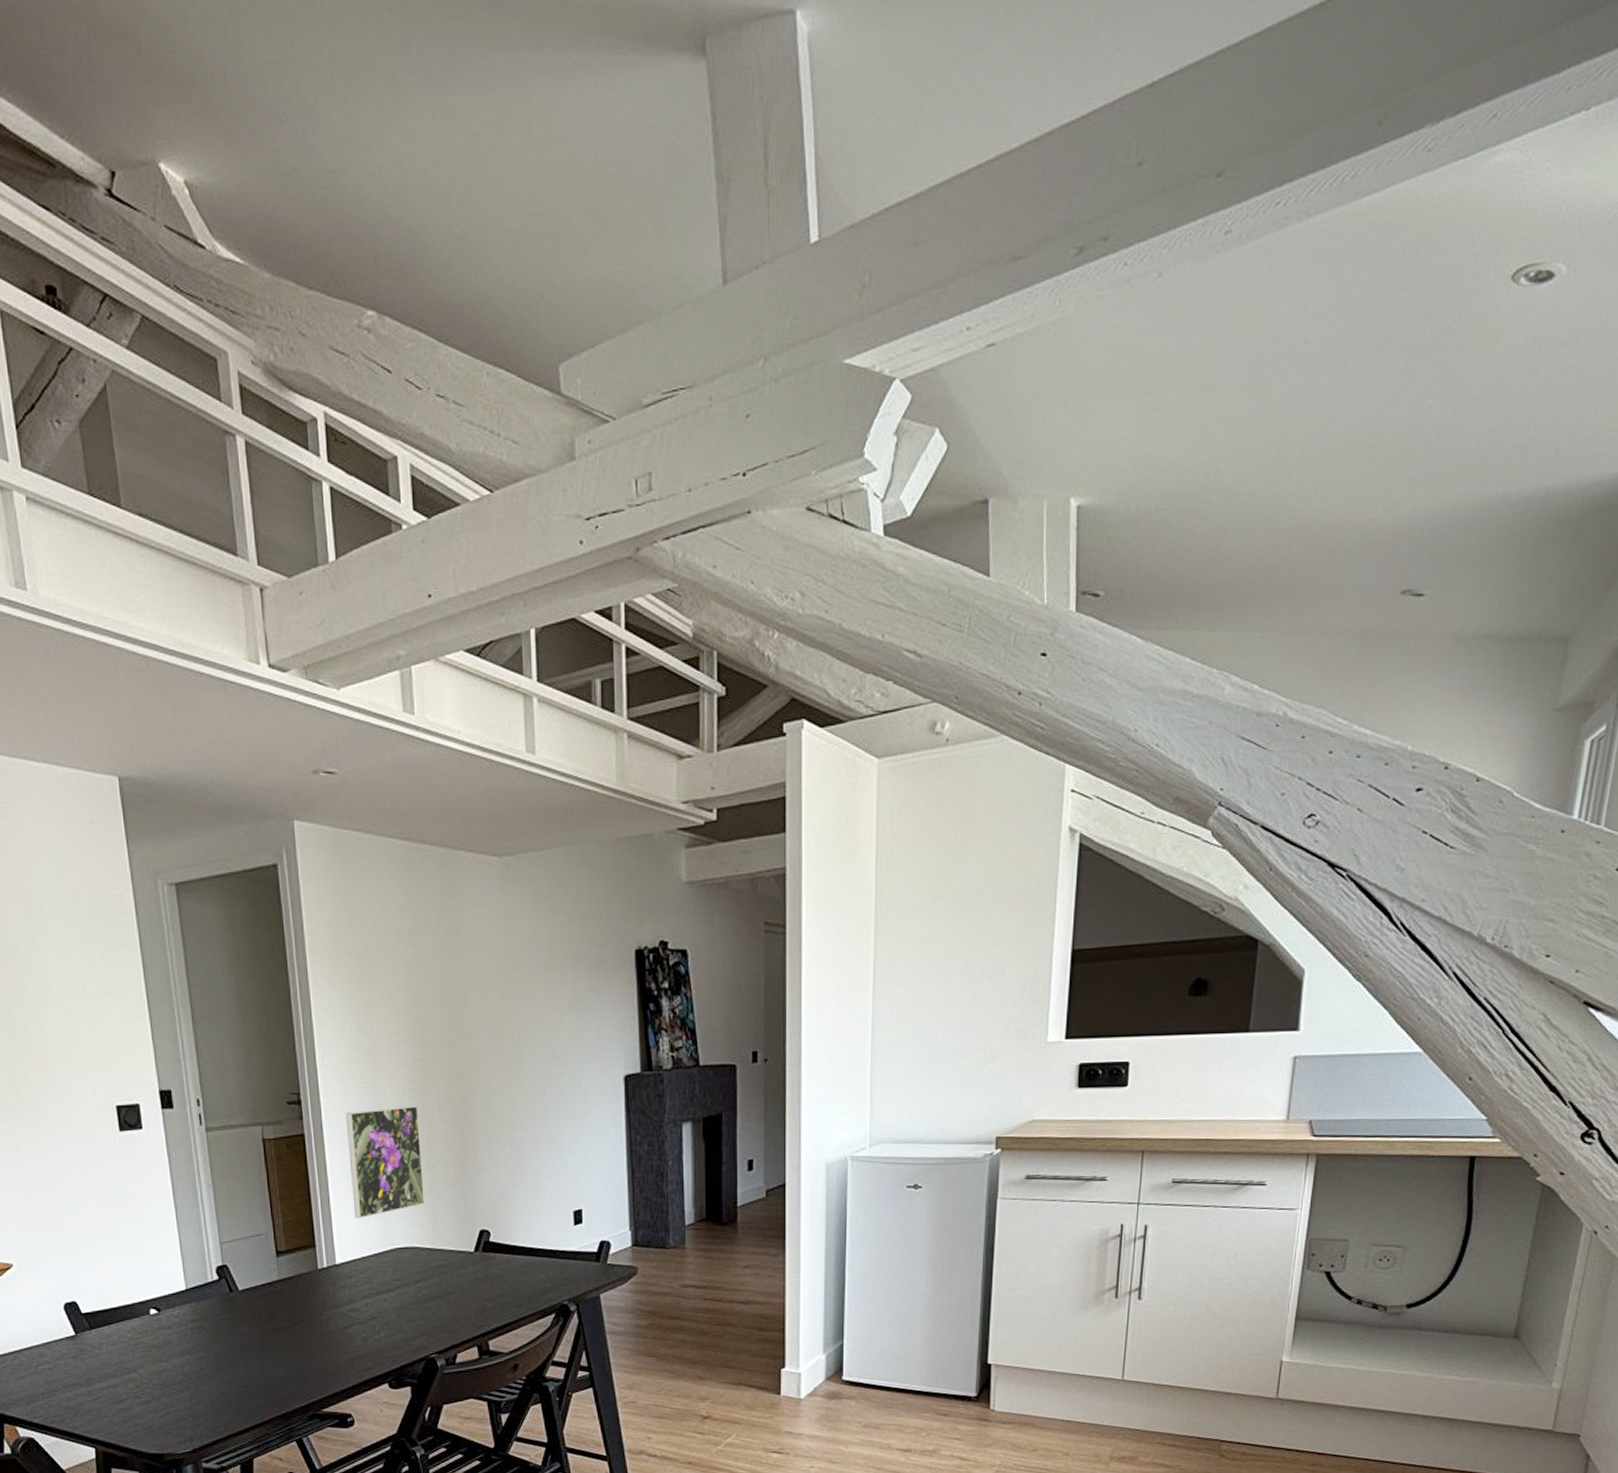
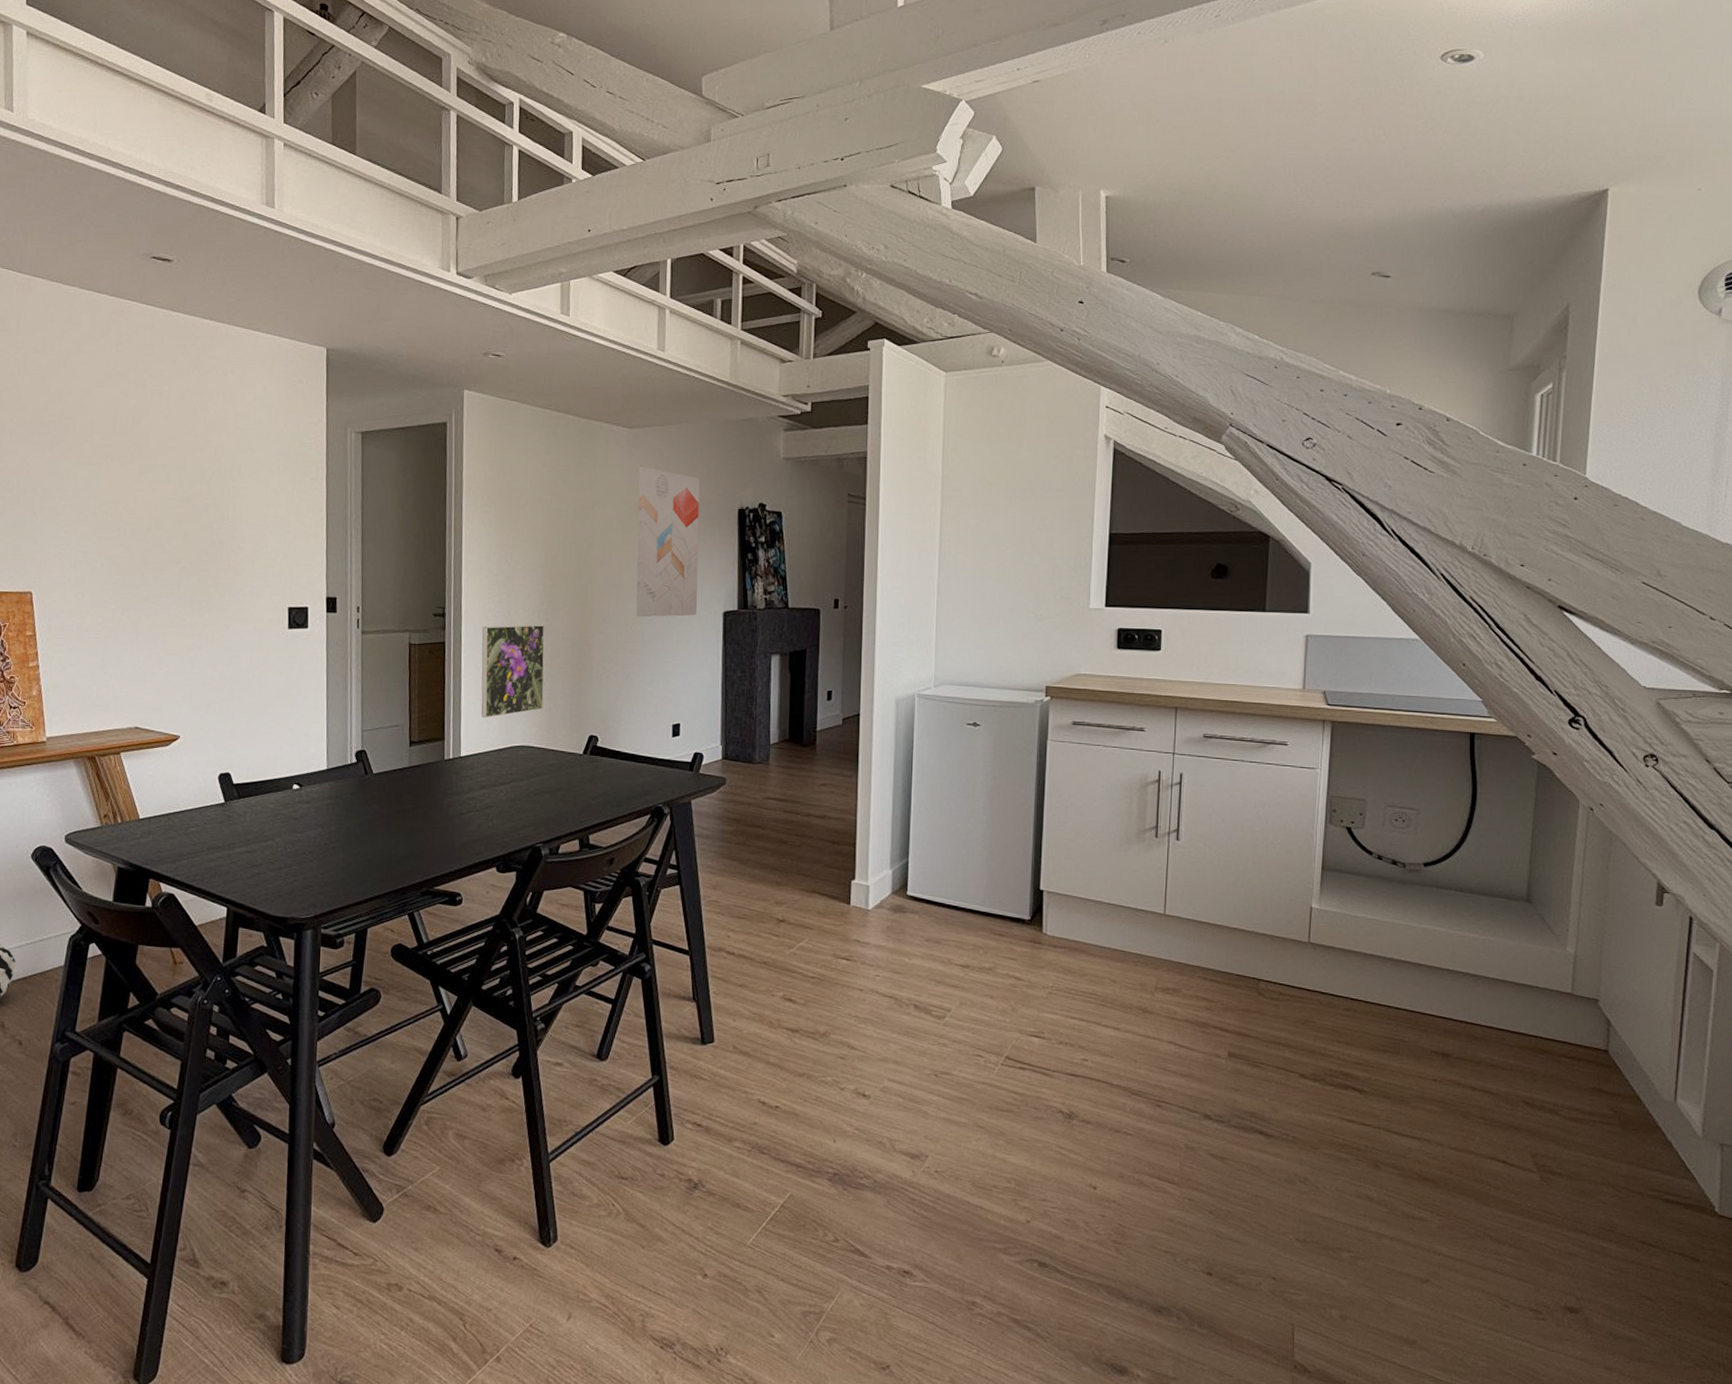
wall art: none [513,904,594,1089] -> present [636,467,700,617]

